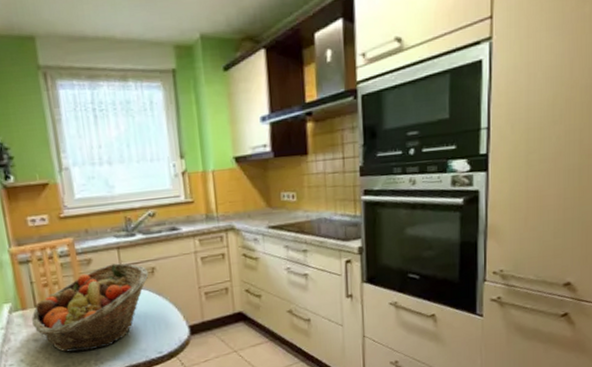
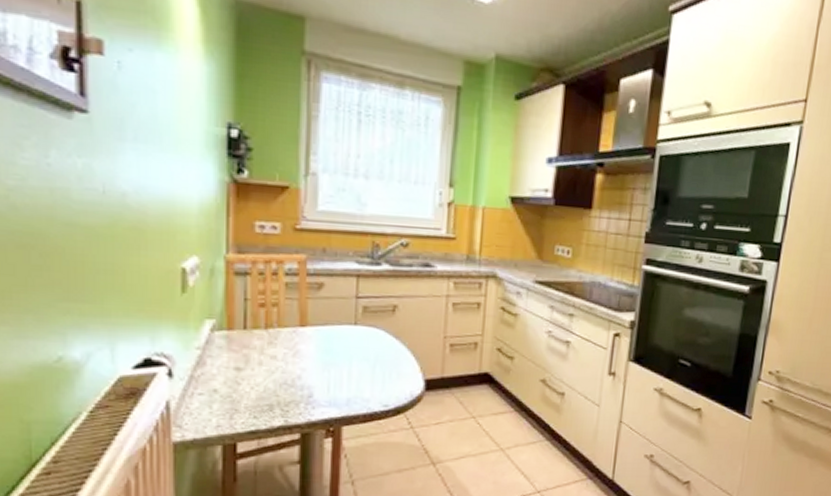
fruit basket: present [32,263,149,353] -> none [238,293,389,391]

